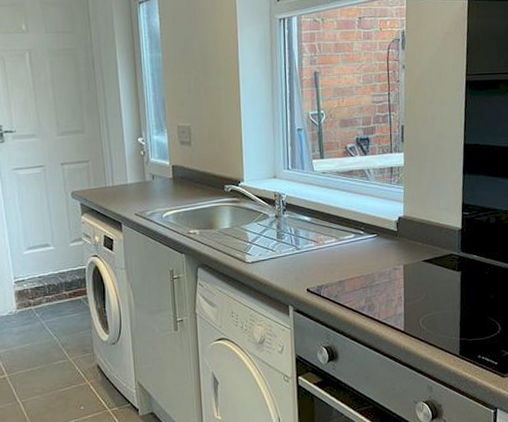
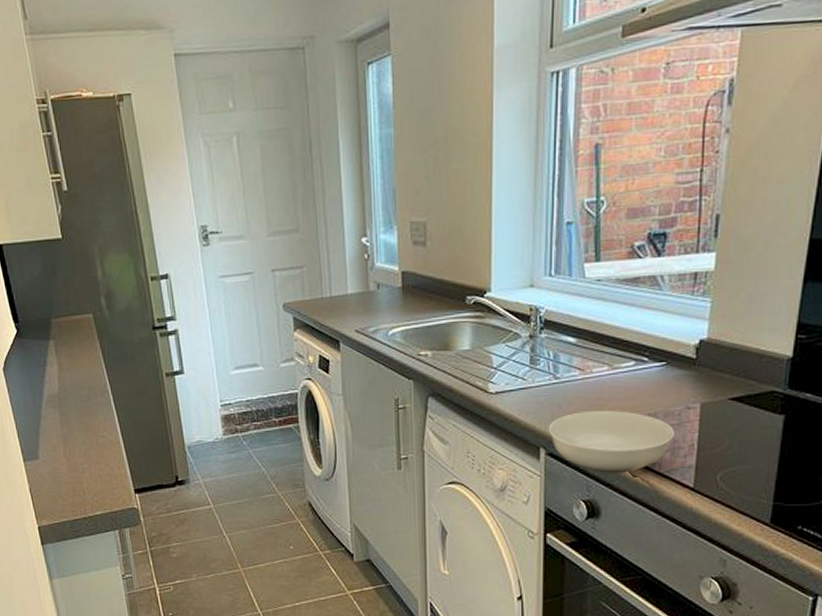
bowl: none [294,273,388,325] -> present [548,411,676,475]

